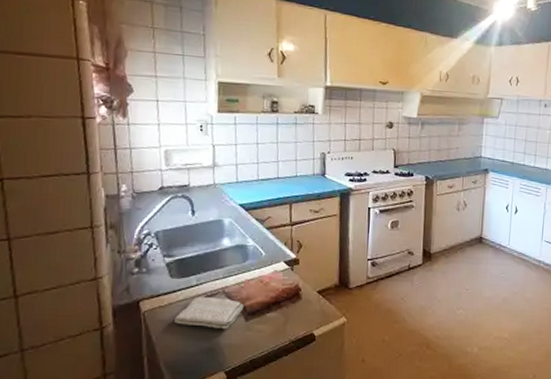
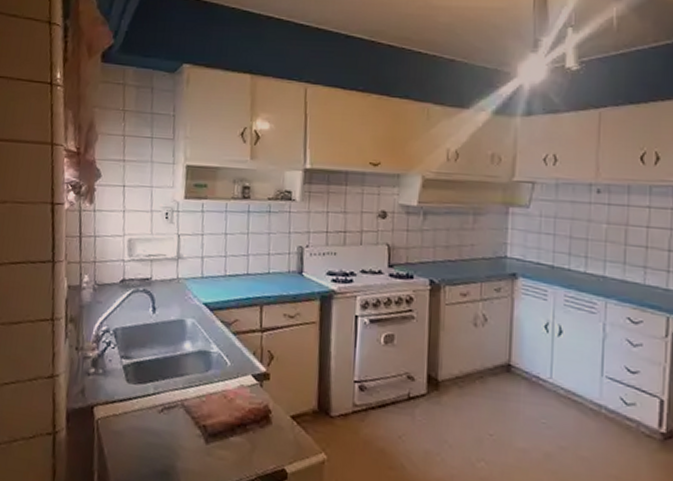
washcloth: present [174,296,244,329] -> none [128,407,204,450]

